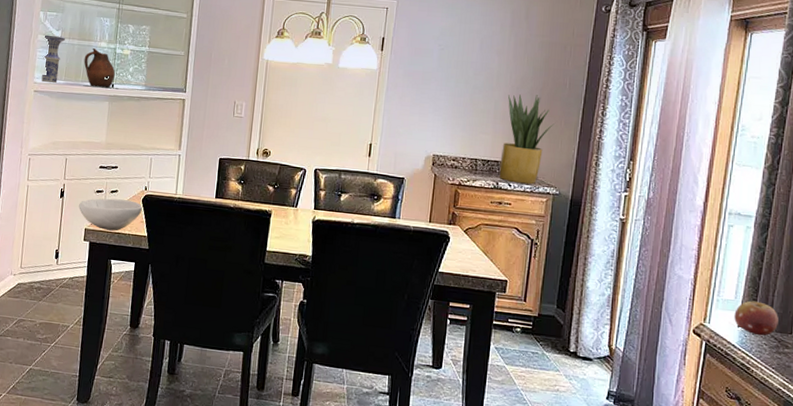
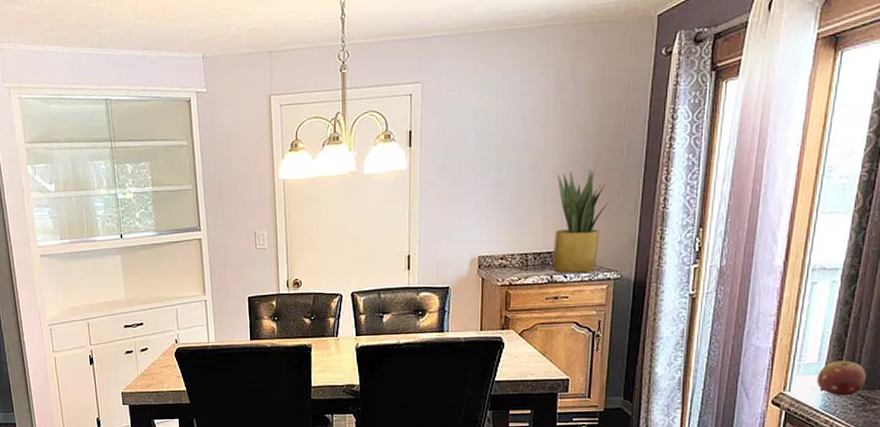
vase: present [41,34,66,84] -> none [36,190,62,245]
bowl: present [79,198,143,231] -> none [111,356,177,391]
ceramic pitcher: present [84,47,119,89] -> none [85,197,128,242]

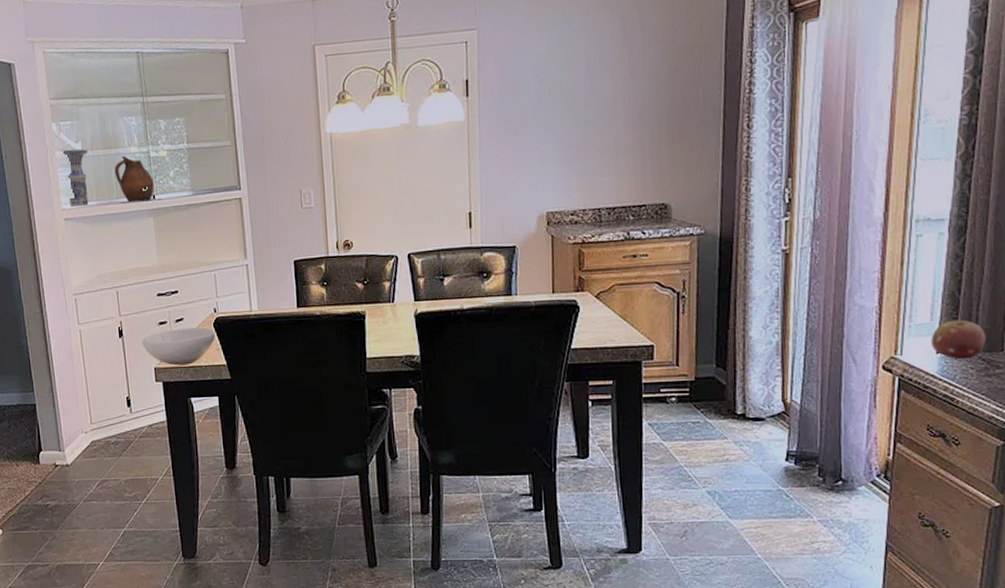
vase: none [36,190,62,245] -> present [61,148,89,208]
ceramic pitcher: none [85,197,128,242] -> present [114,155,161,204]
bowl: none [111,356,177,391] -> present [142,327,215,366]
planter: present [553,169,612,274] -> none [628,117,690,229]

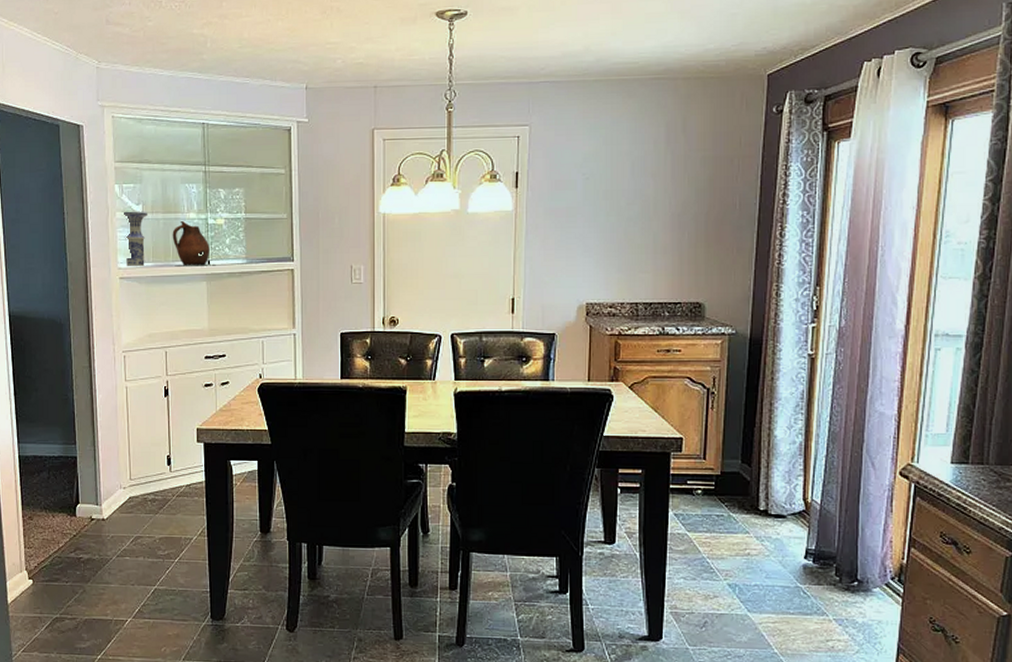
bowl: present [142,327,215,366] -> none [187,392,259,428]
fruit: present [931,319,986,360] -> none [946,432,998,471]

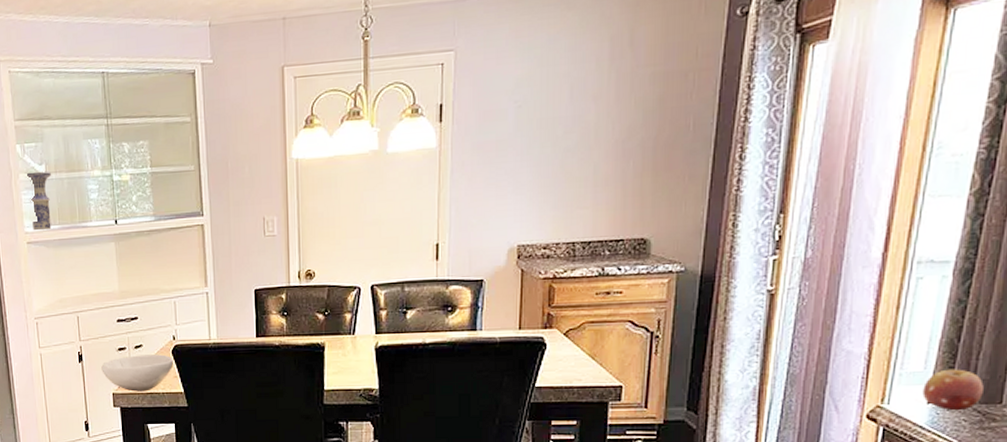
ceramic pitcher: present [172,220,216,267] -> none [77,178,123,228]
bowl: none [187,392,259,428] -> present [101,354,174,392]
fruit: none [946,432,998,471] -> present [922,369,984,411]

